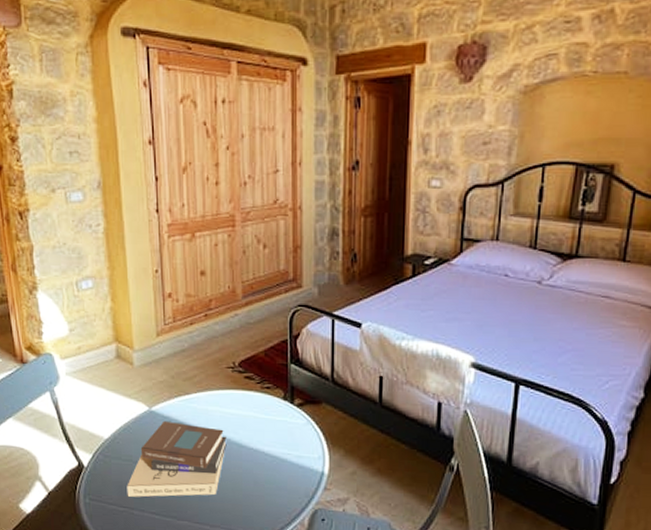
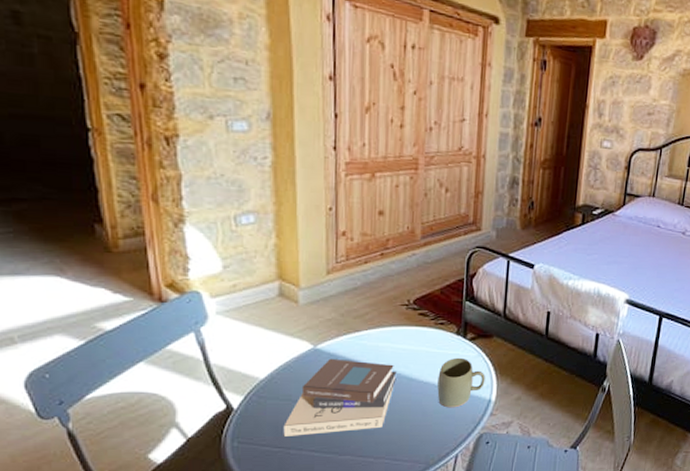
mug: none [268,424,316,479] -> present [437,357,485,408]

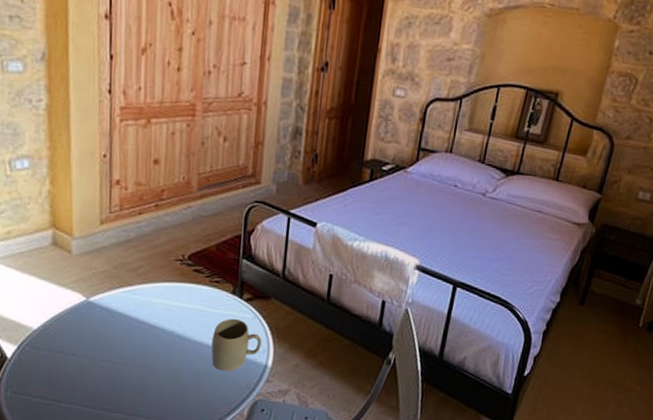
books: present [283,359,397,438] -> none [55,313,170,391]

